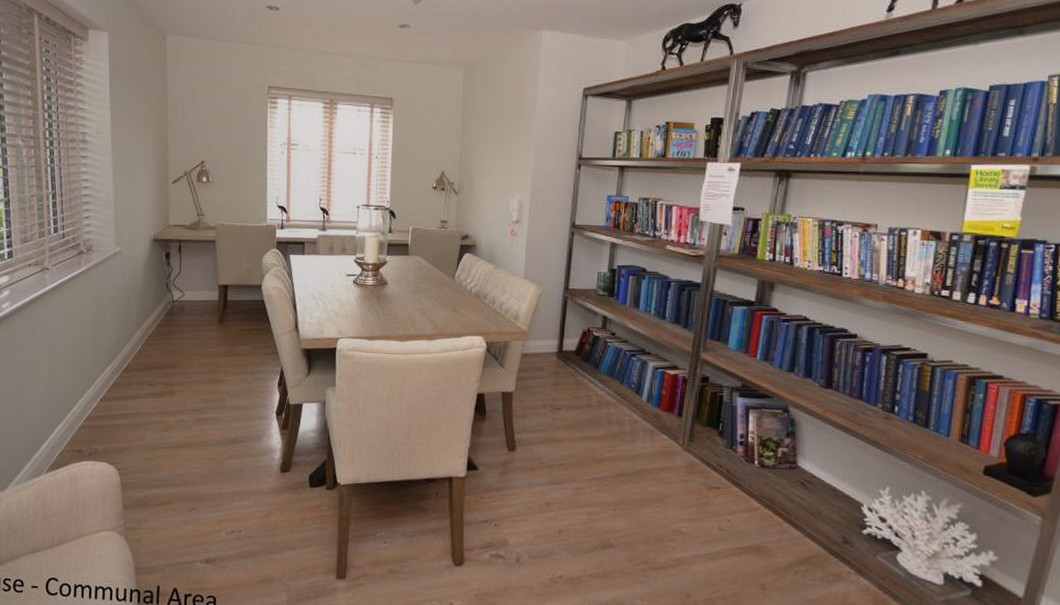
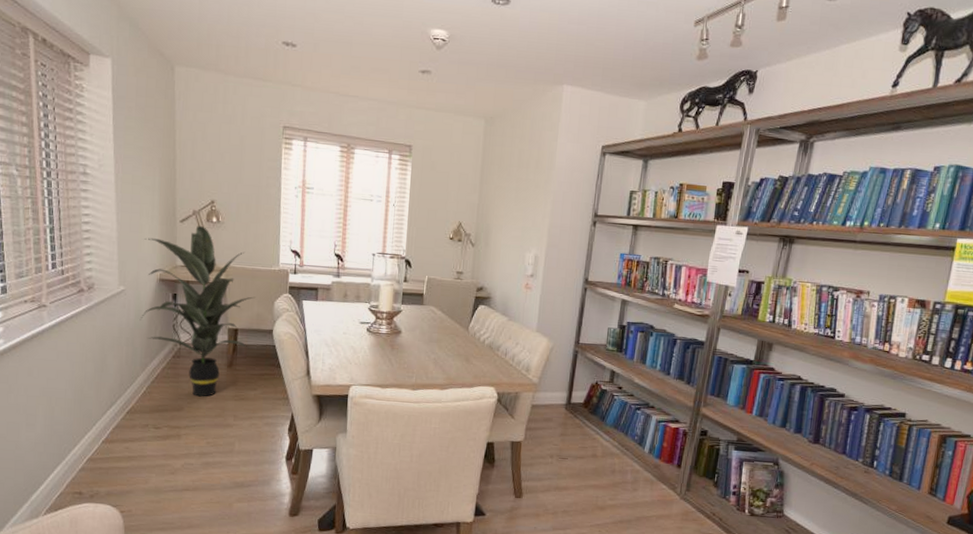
indoor plant: none [135,185,245,354] -> present [139,225,256,397]

